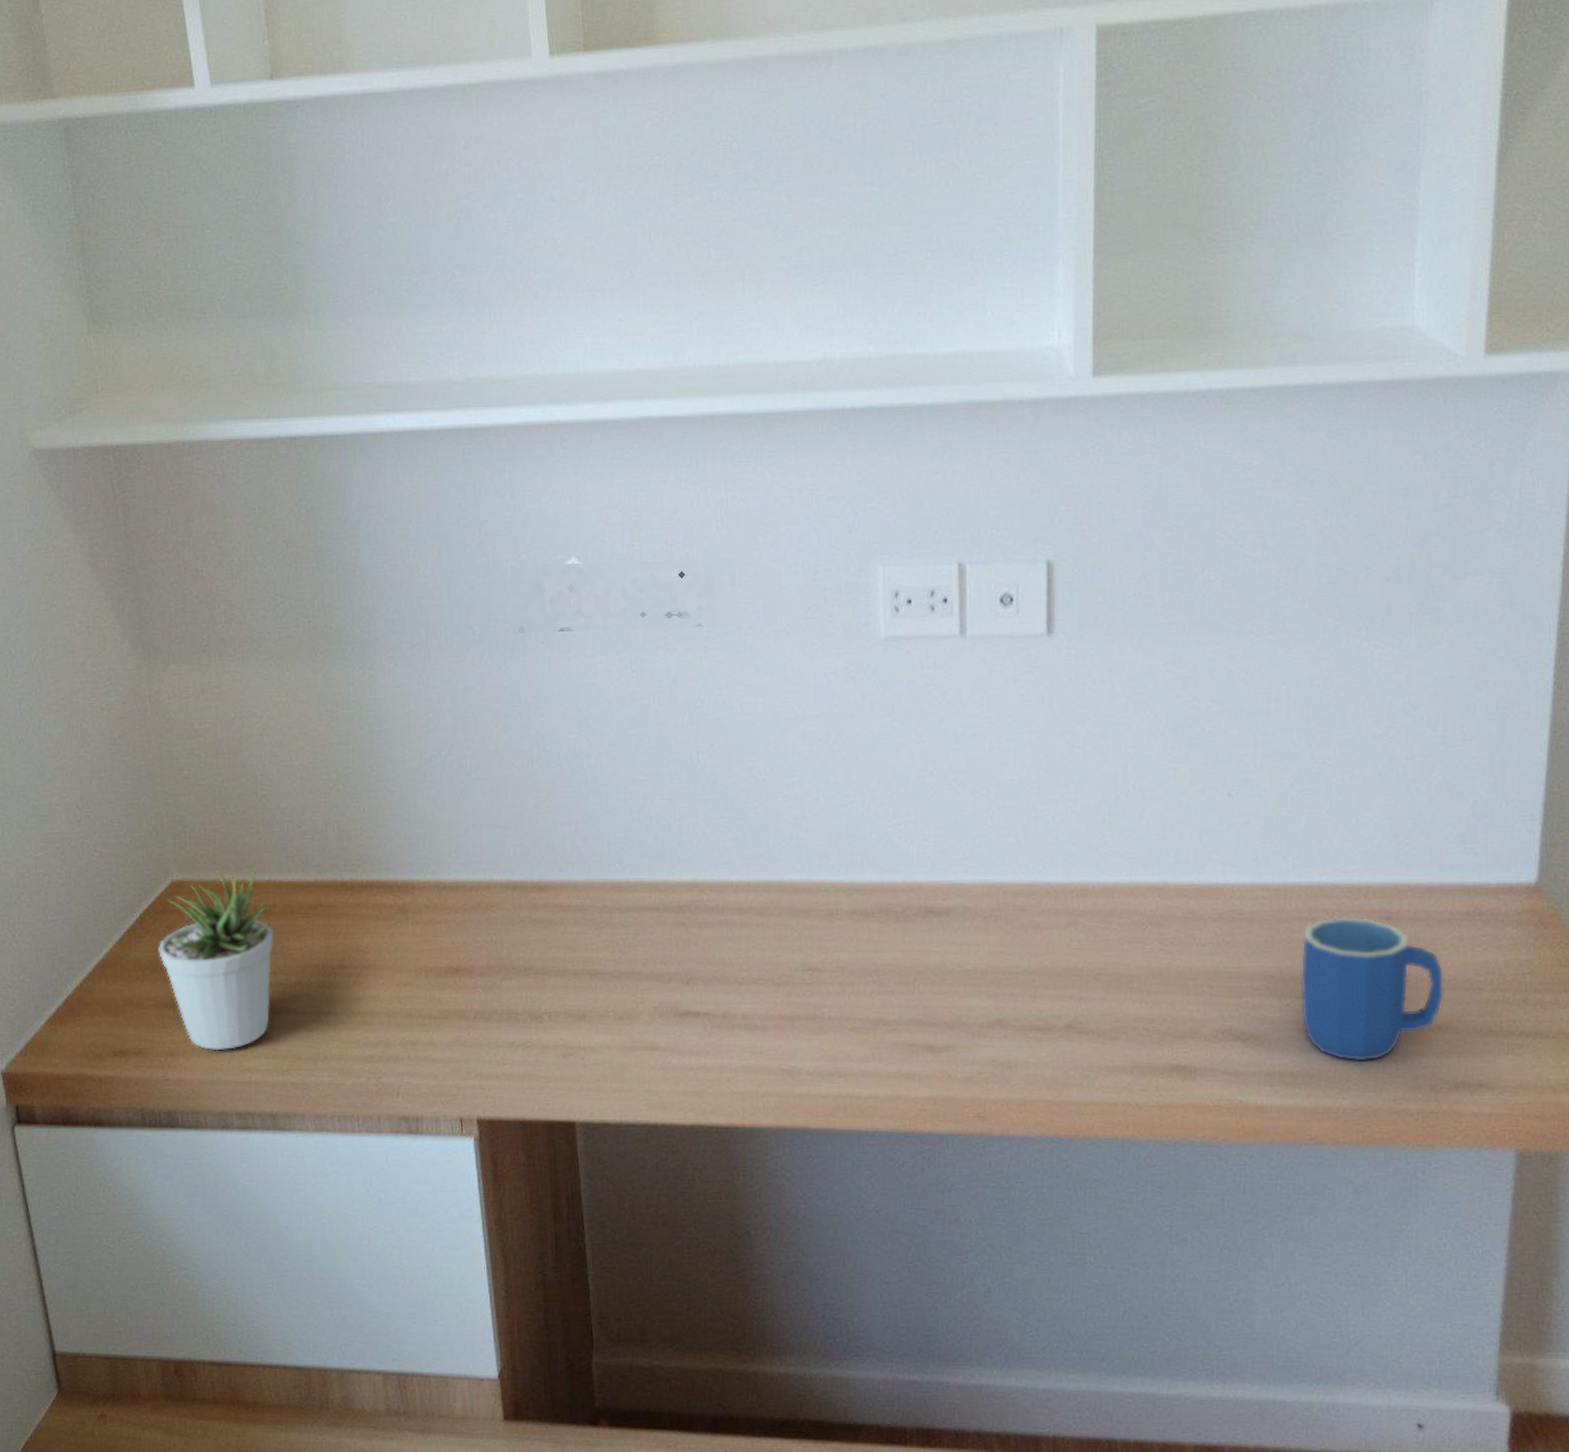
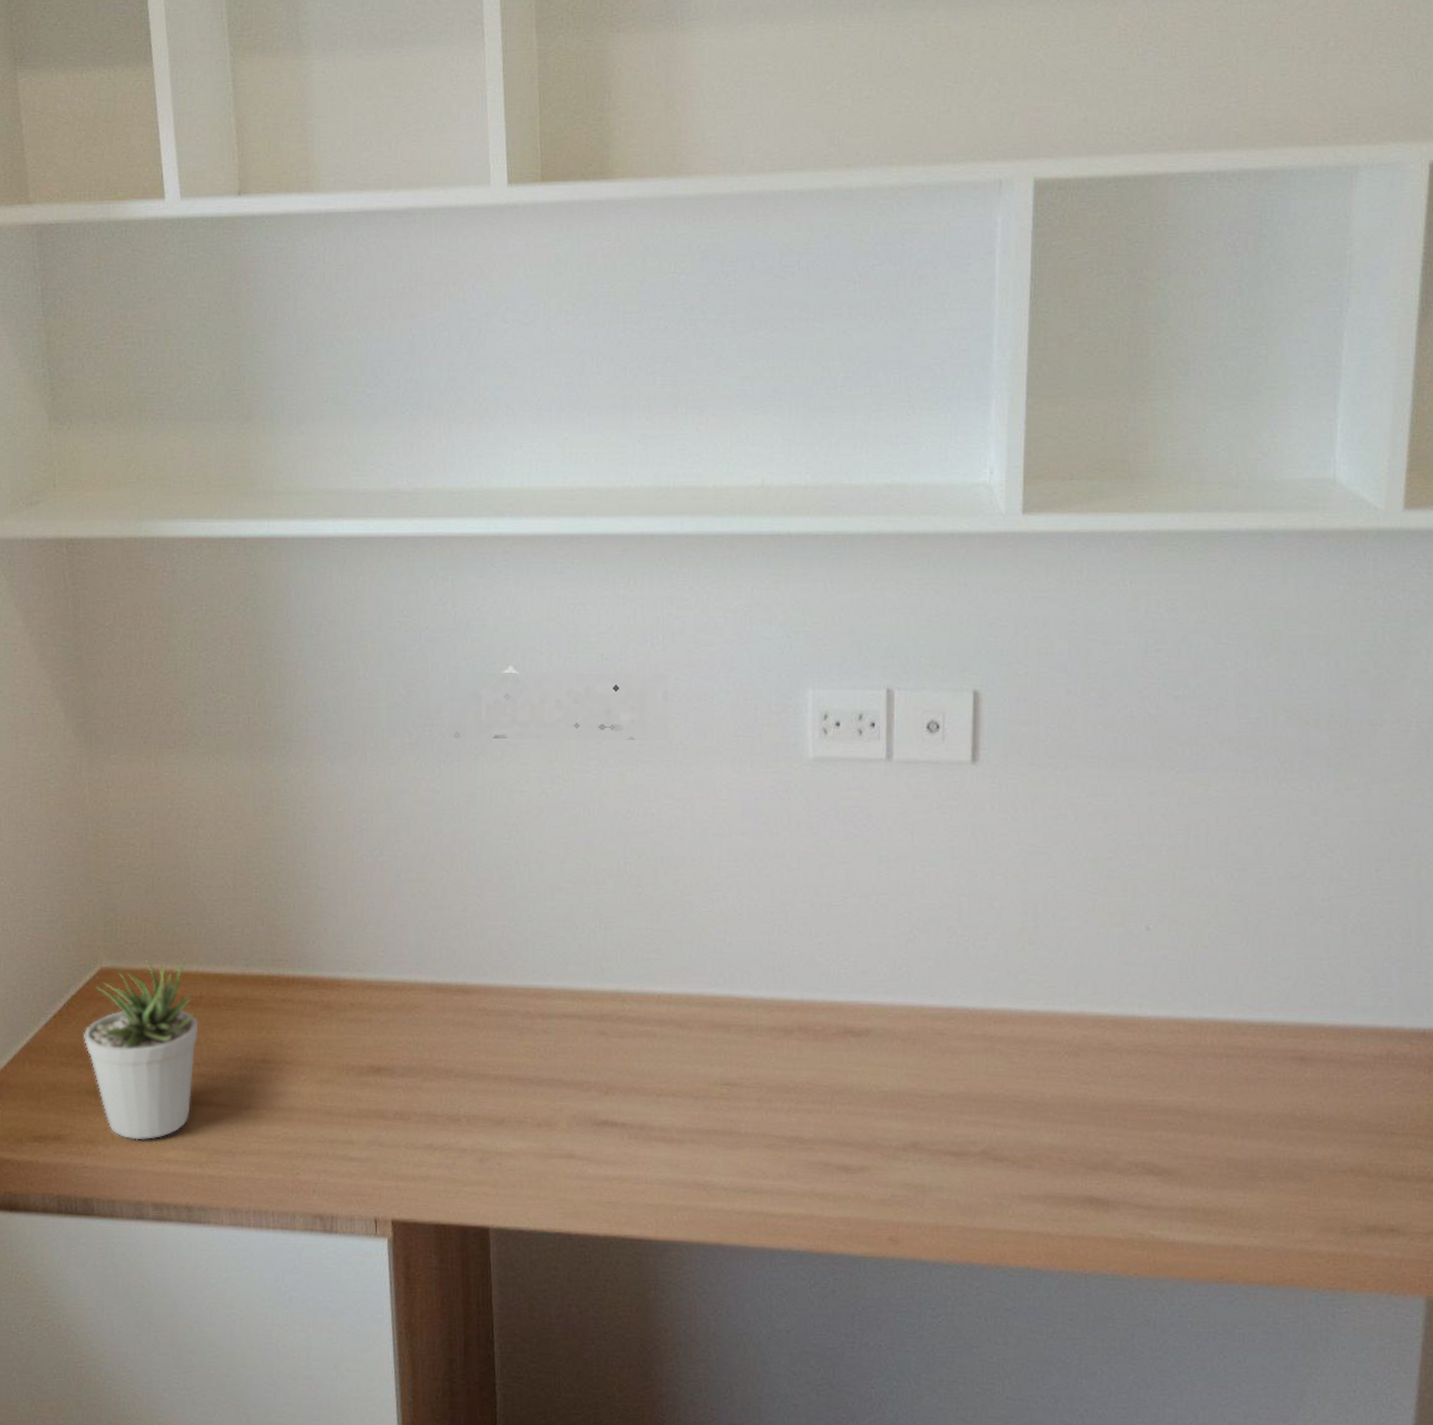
mug: present [1300,916,1445,1062] -> none [1214,1053,1357,1201]

